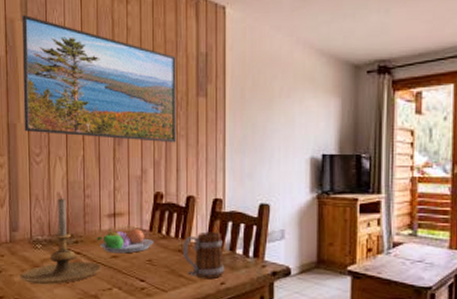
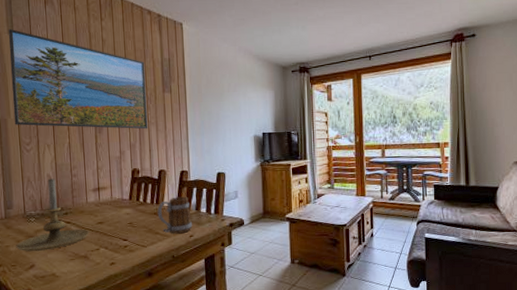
fruit bowl: present [96,228,154,254] -> none [83,198,133,220]

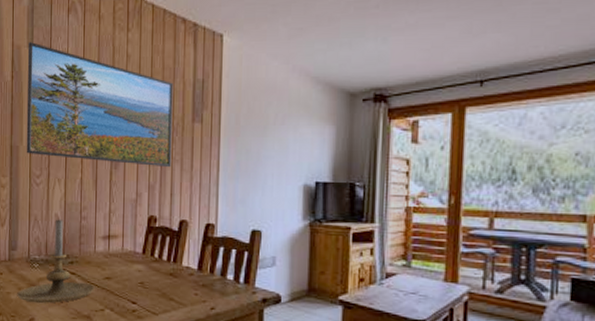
mug: present [157,196,193,234] -> none [174,256,216,304]

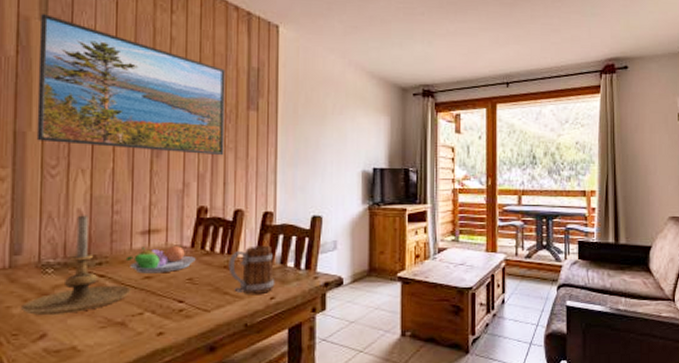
fruit bowl: none [90,250,146,275] -> present [125,245,196,274]
mug: none [174,256,216,304] -> present [228,245,275,295]

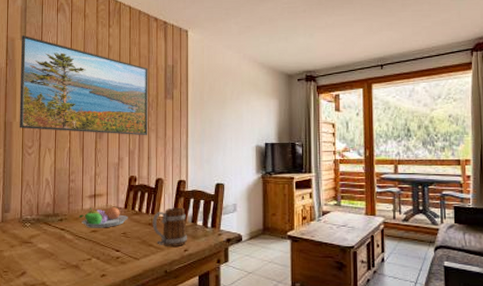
candle holder: present [22,215,131,315] -> none [10,183,83,257]

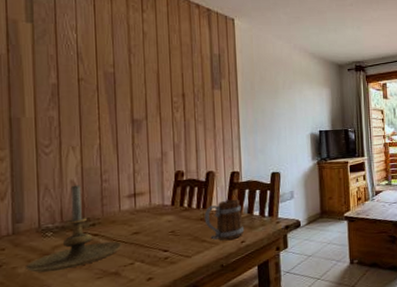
candle holder: none [10,183,83,257] -> present [26,185,122,272]
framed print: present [19,35,148,136] -> none [26,17,195,128]
fruit bowl: present [78,206,128,228] -> none [115,204,176,230]

